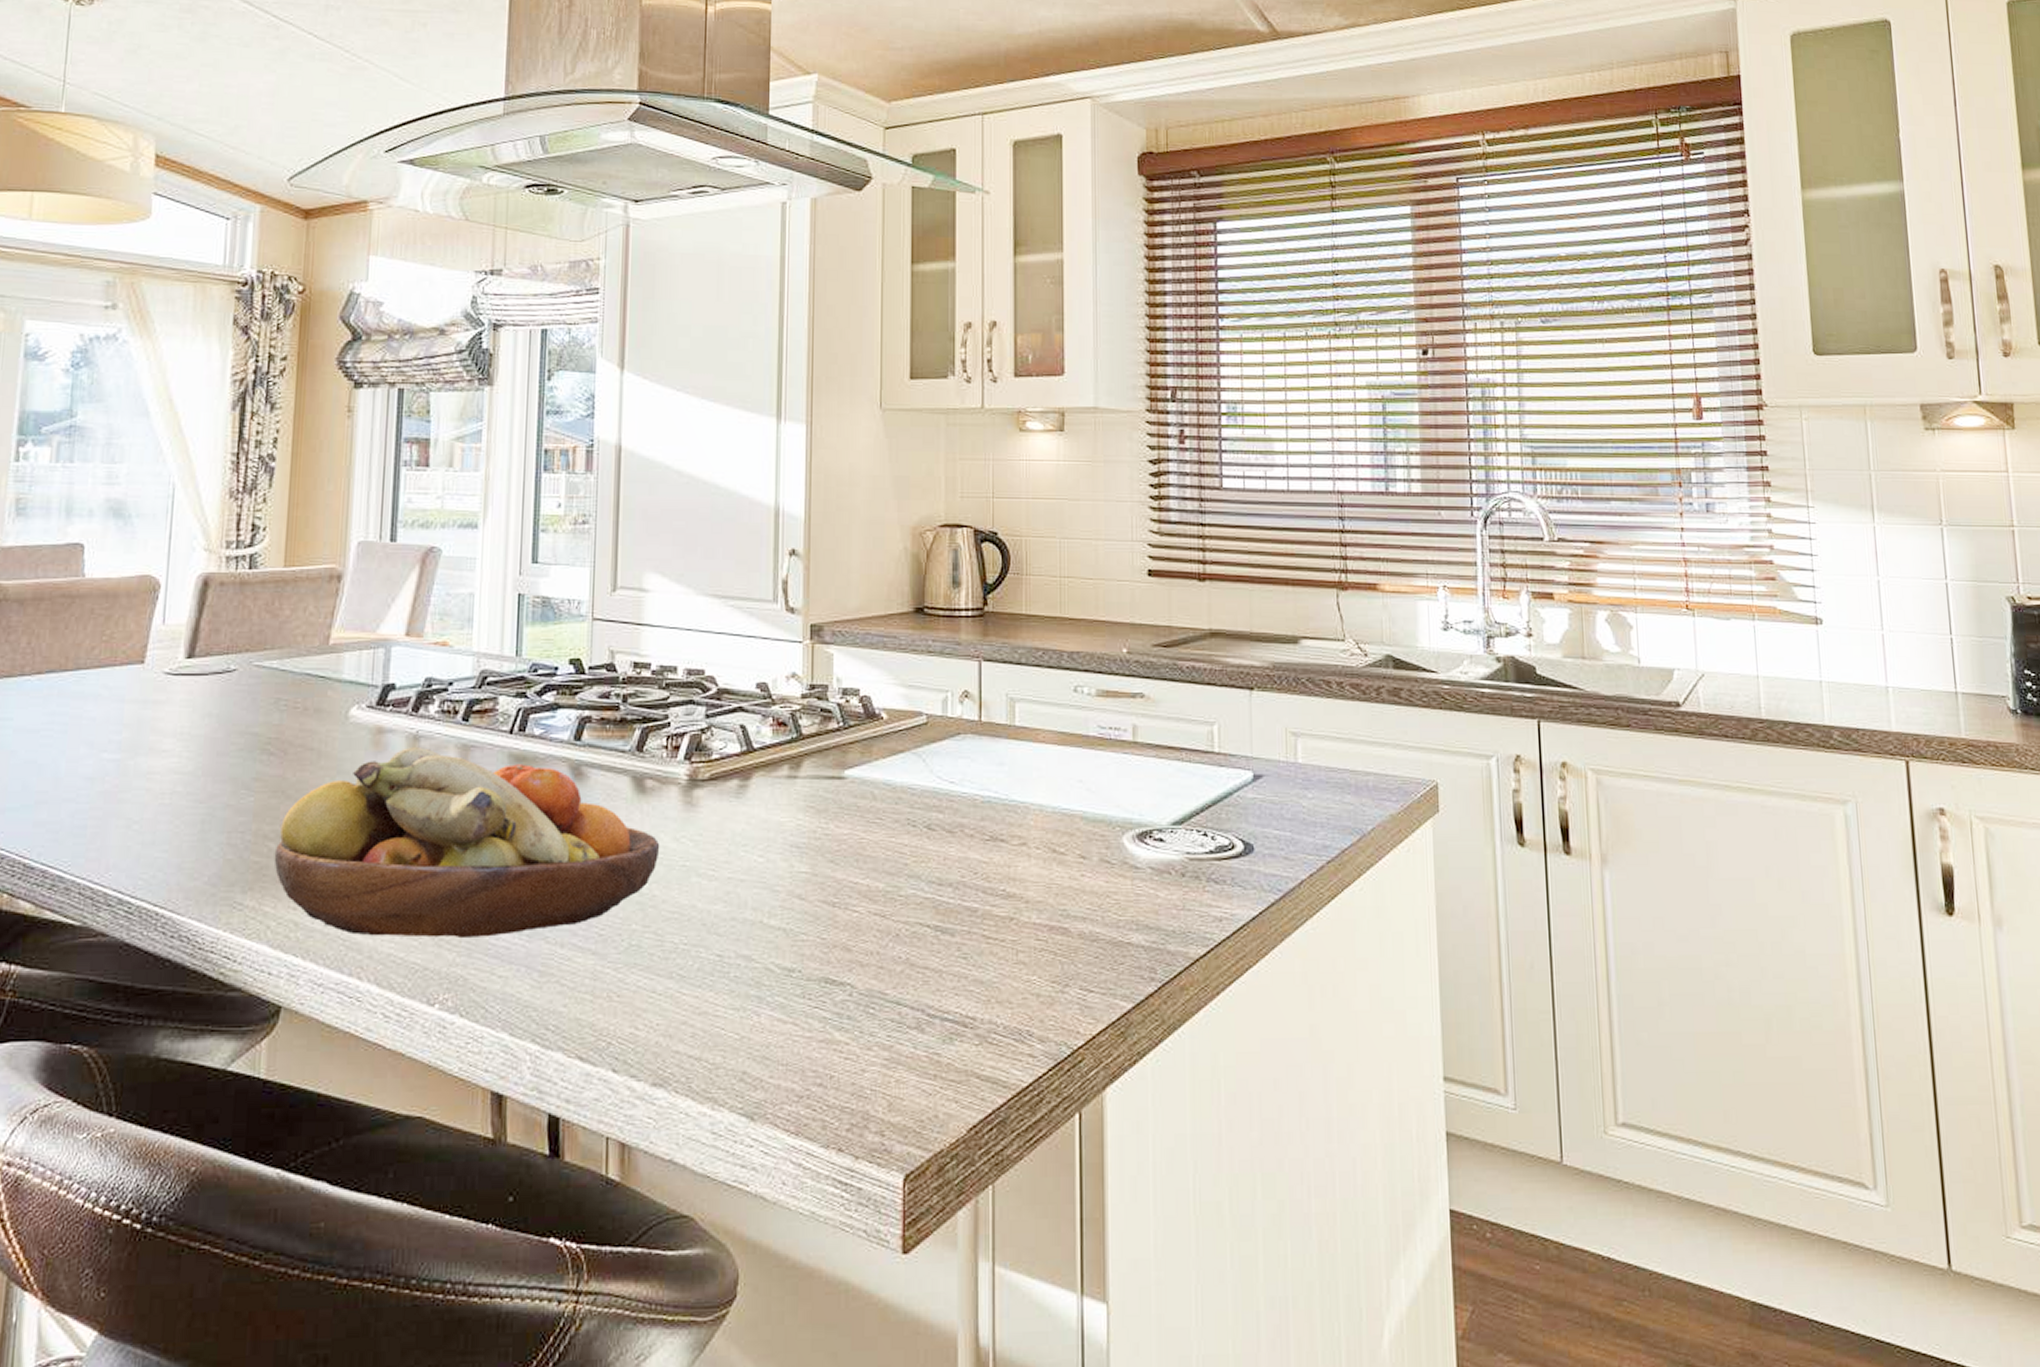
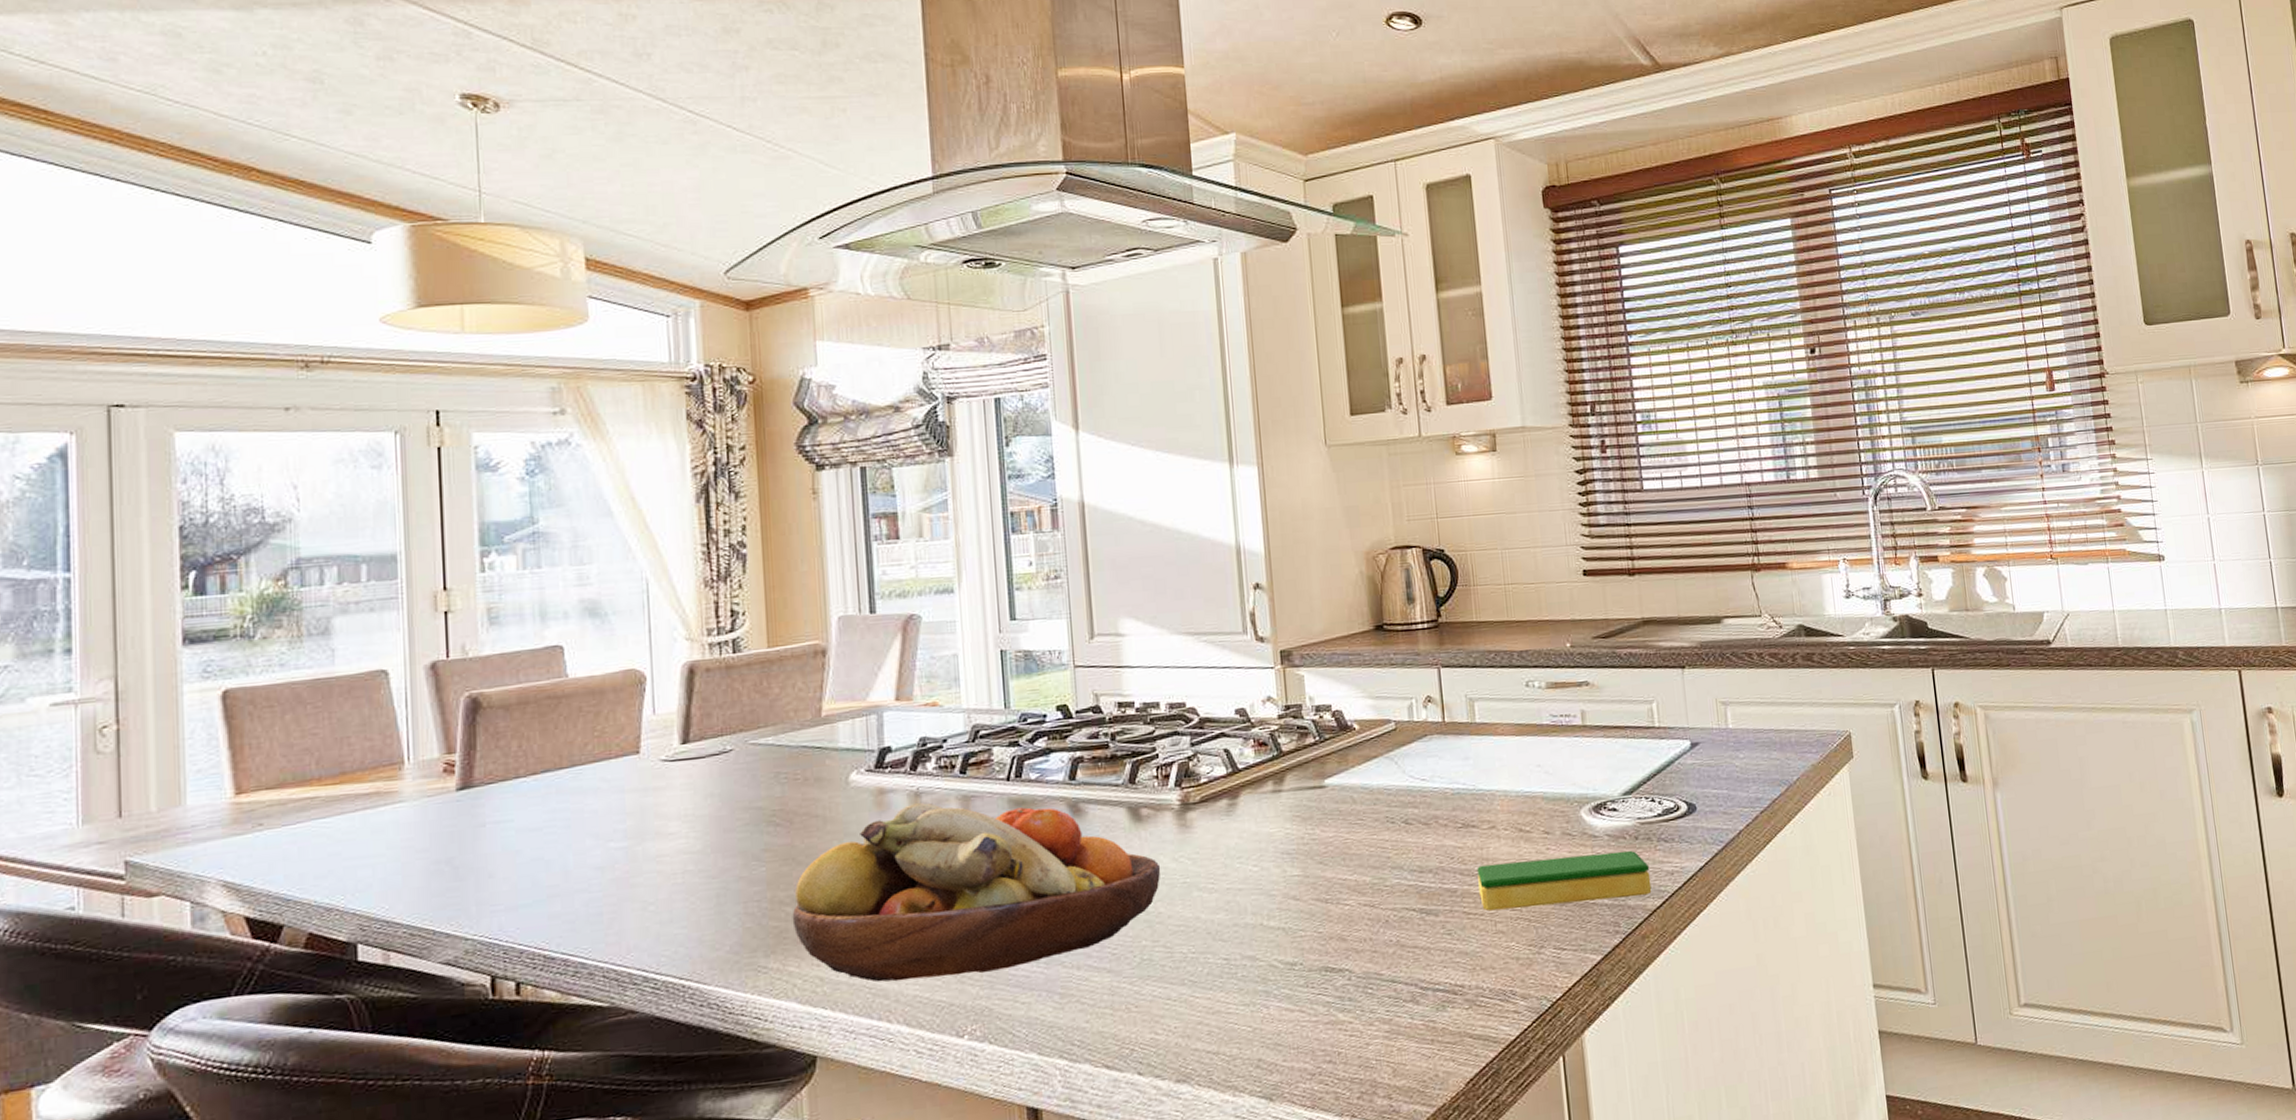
dish sponge: none [1002,885,1196,942] -> present [1477,850,1652,911]

